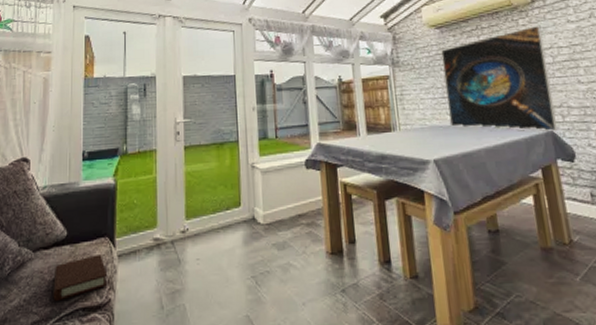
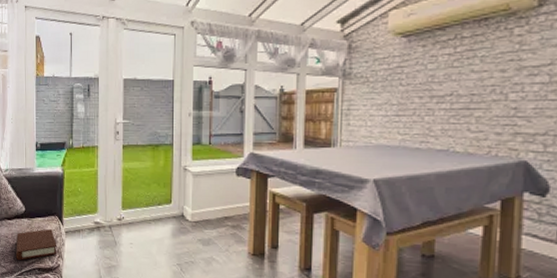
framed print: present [441,26,558,132] -> none [401,36,544,161]

